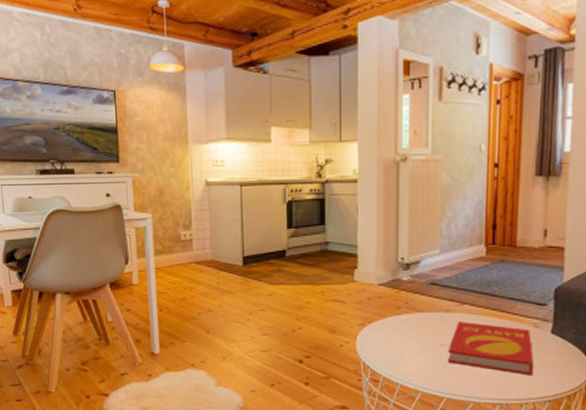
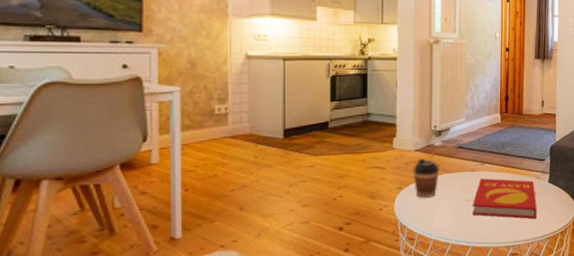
coffee cup: none [376,294,408,339] -> present [413,158,440,199]

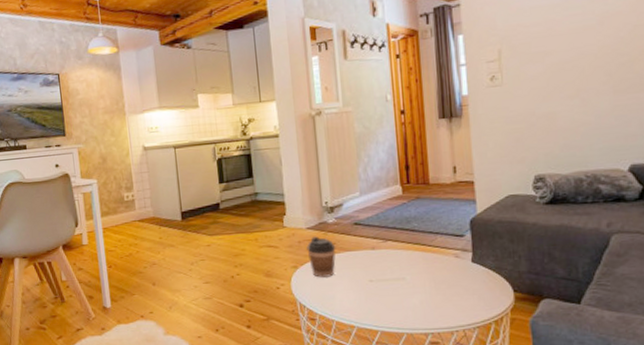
book: present [473,178,537,219] -> none [377,257,460,305]

